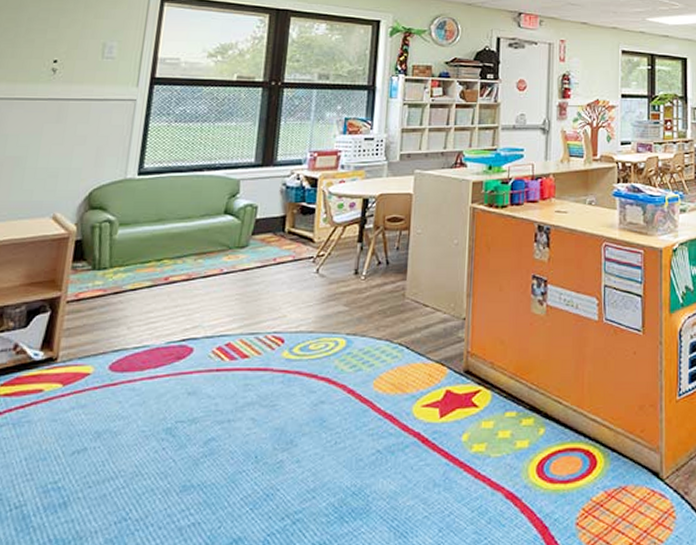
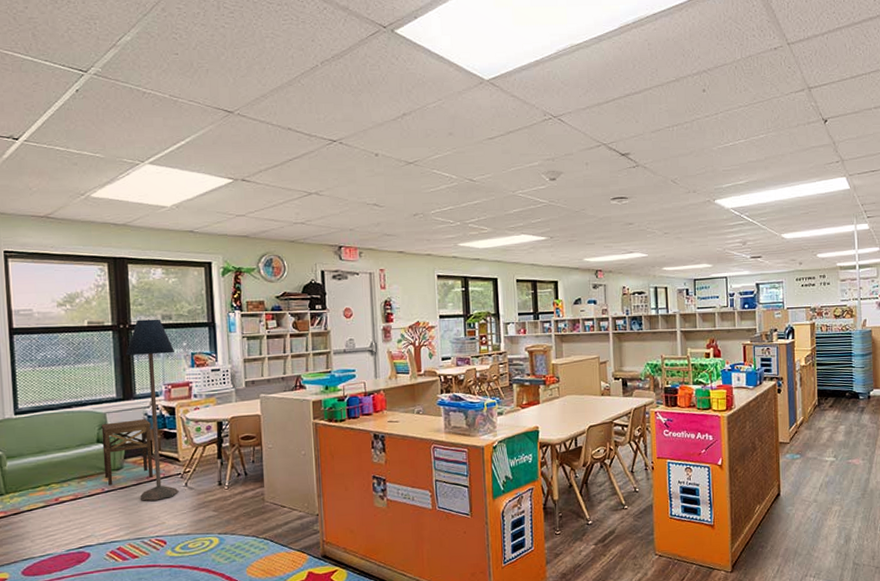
side table: none [226,190,288,266] -> present [101,419,153,486]
floor lamp: none [263,77,328,288] -> present [126,319,179,501]

